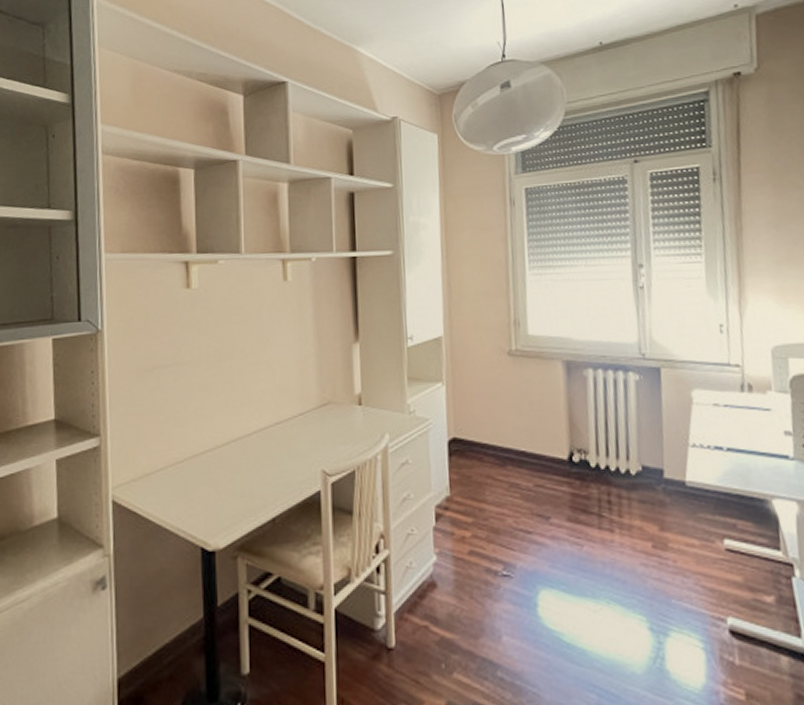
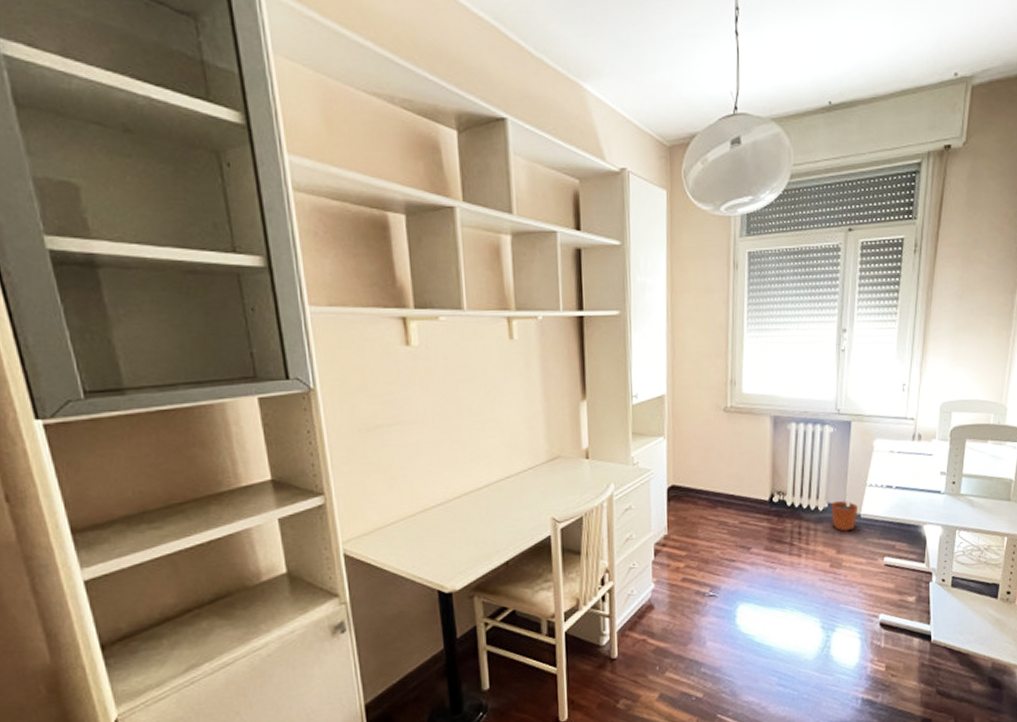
plant pot: none [646,455,682,503] -> present [832,494,859,532]

